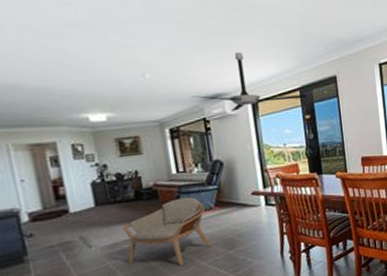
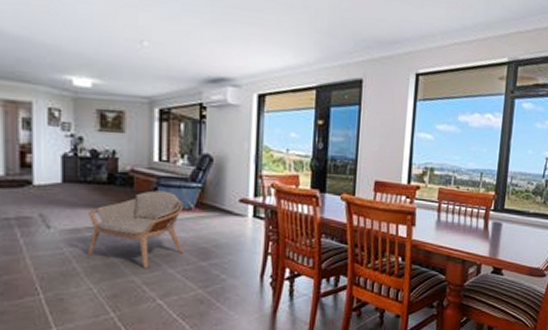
ceiling fan: present [191,51,308,111] -> none [191,32,325,101]

